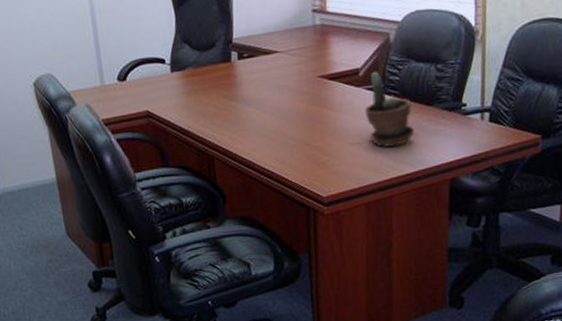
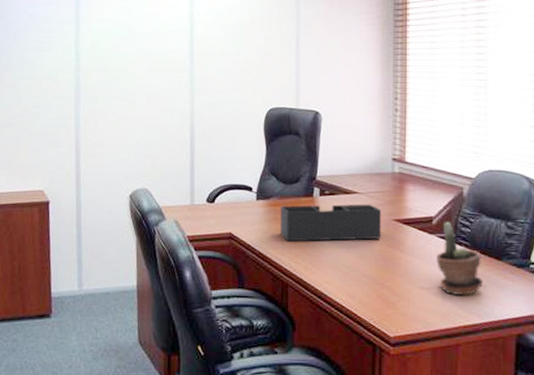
desk organizer: none [197,62,306,113] -> present [280,204,382,242]

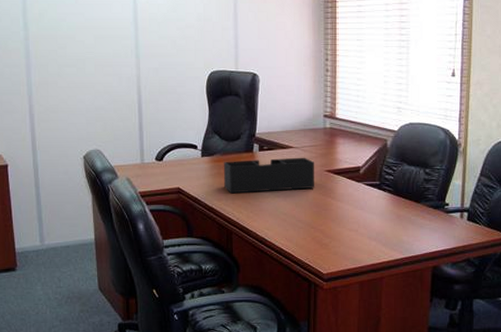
potted plant: present [436,221,483,295] -> none [363,170,404,235]

